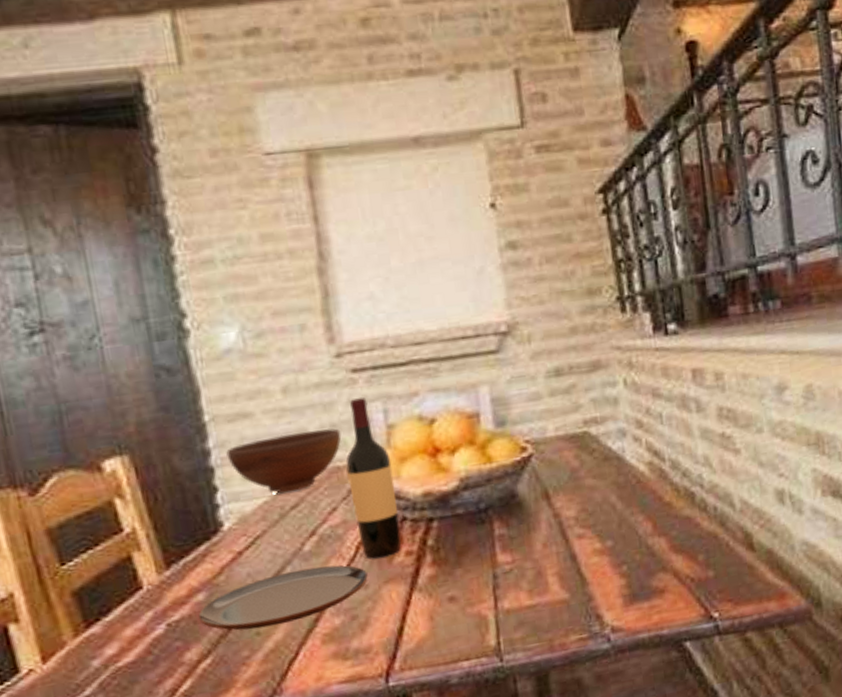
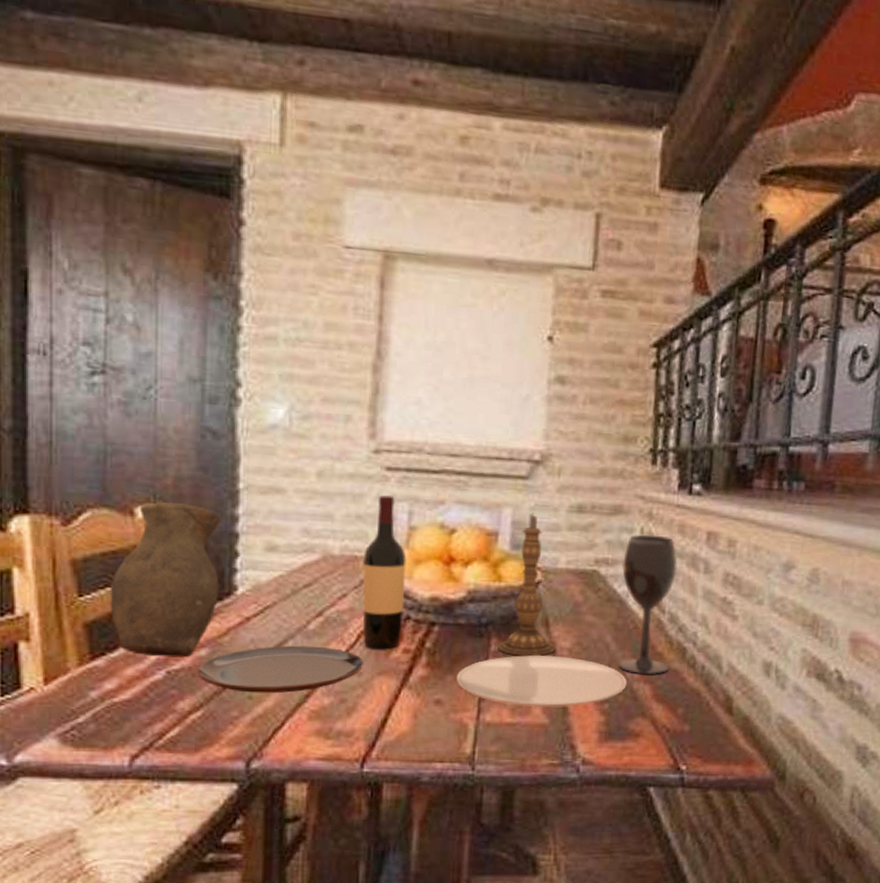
vase: none [91,447,206,613] -> present [110,502,222,658]
bowl: present [226,428,342,494] -> none [253,515,365,571]
plate: none [465,525,641,588] -> present [456,655,627,707]
candlestick: none [501,386,562,536] -> present [497,513,556,657]
wine glass: none [611,382,681,529] -> present [619,534,678,674]

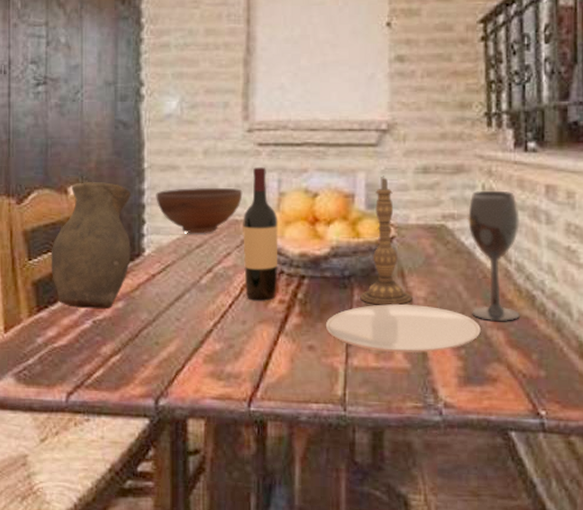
plate: present [197,645,363,694] -> none [116,298,246,340]
bowl: none [253,515,365,571] -> present [156,187,243,234]

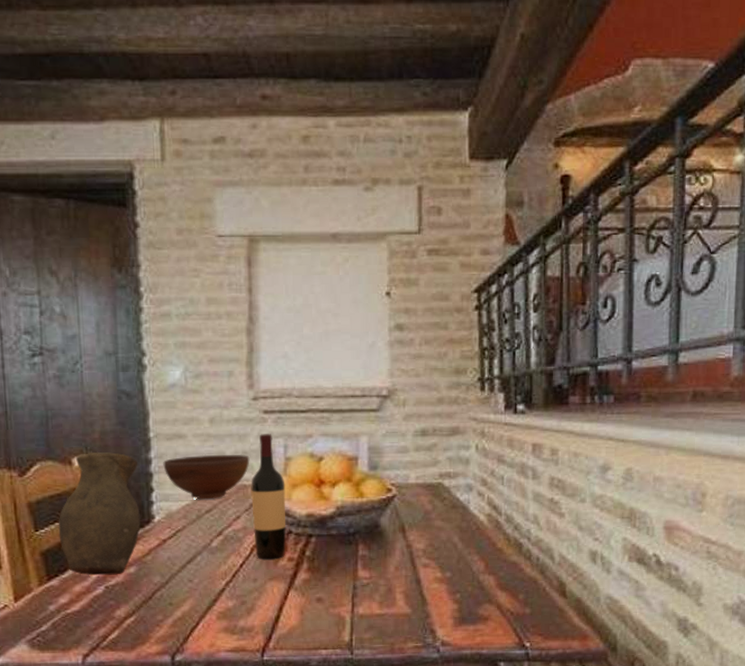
plate: present [325,304,481,353] -> none [332,556,474,600]
candlestick: present [360,176,412,306] -> none [364,439,413,558]
wine glass: present [467,190,521,321] -> none [462,450,510,567]

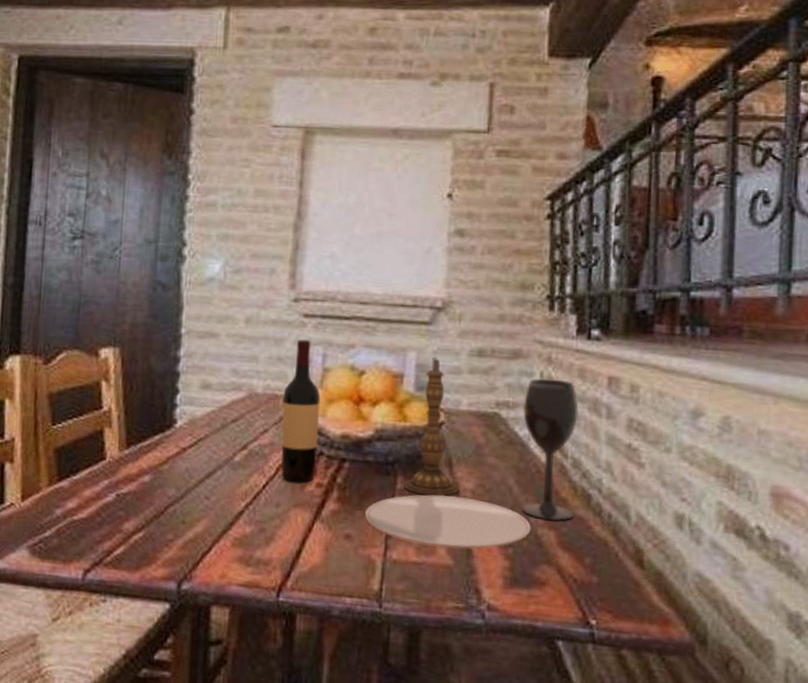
vase: present [58,452,141,576] -> none [75,345,166,483]
bowl: present [163,454,250,500] -> none [192,357,285,407]
plate: none [332,556,474,600] -> present [364,494,531,550]
candlestick: none [364,439,413,558] -> present [403,356,460,497]
wine glass: none [462,450,510,567] -> present [522,378,580,521]

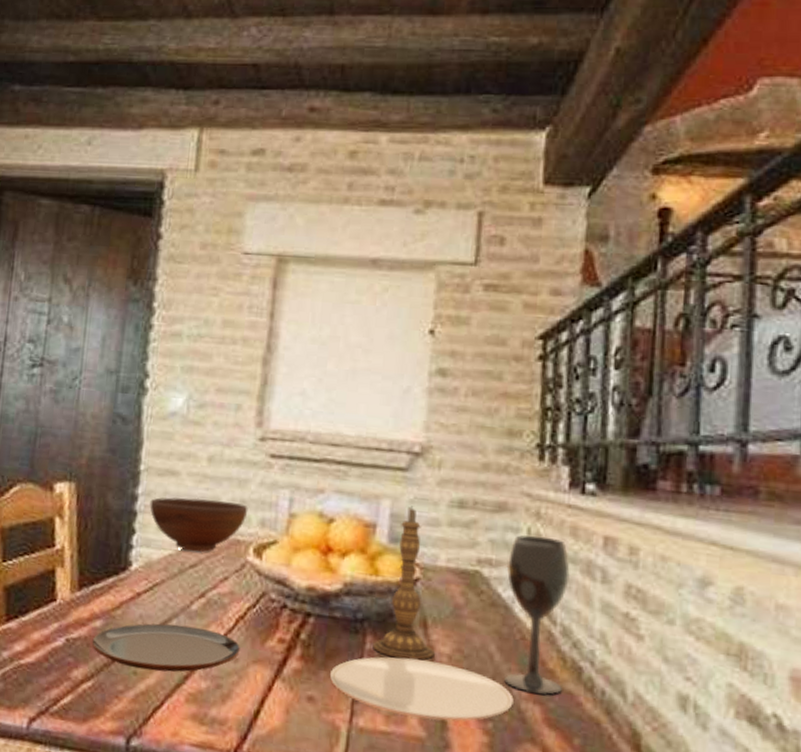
plate: none [141,475,281,520] -> present [92,623,240,672]
bowl: none [192,357,285,407] -> present [150,497,248,552]
wine bottle: present [281,339,321,483] -> none [240,482,286,637]

